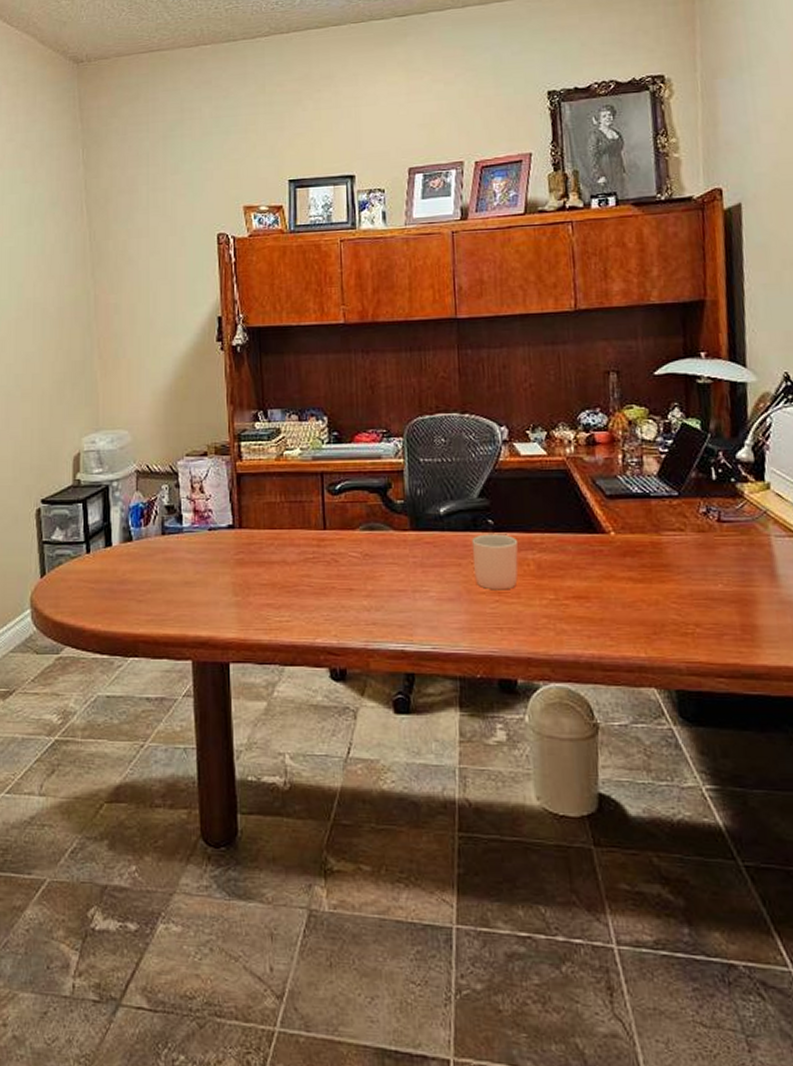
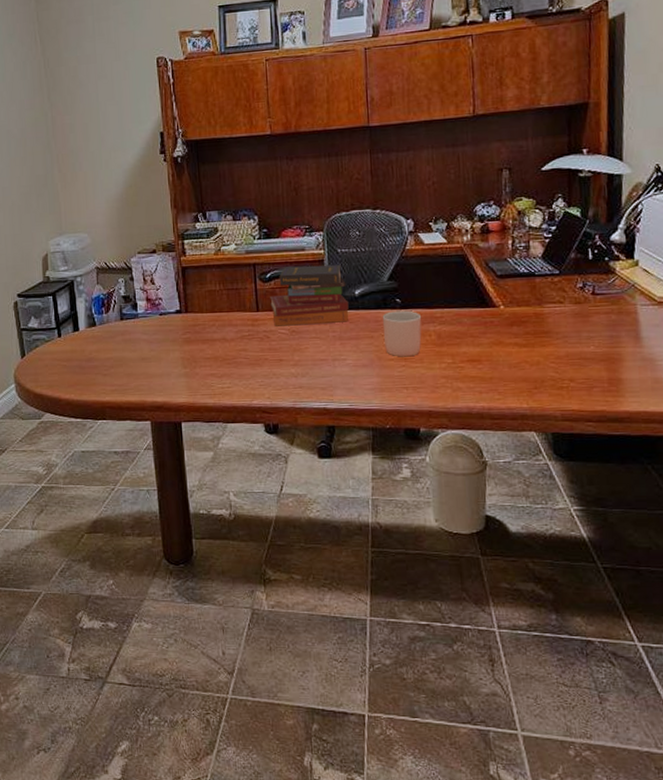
books: none [339,476,432,548] -> present [270,265,349,327]

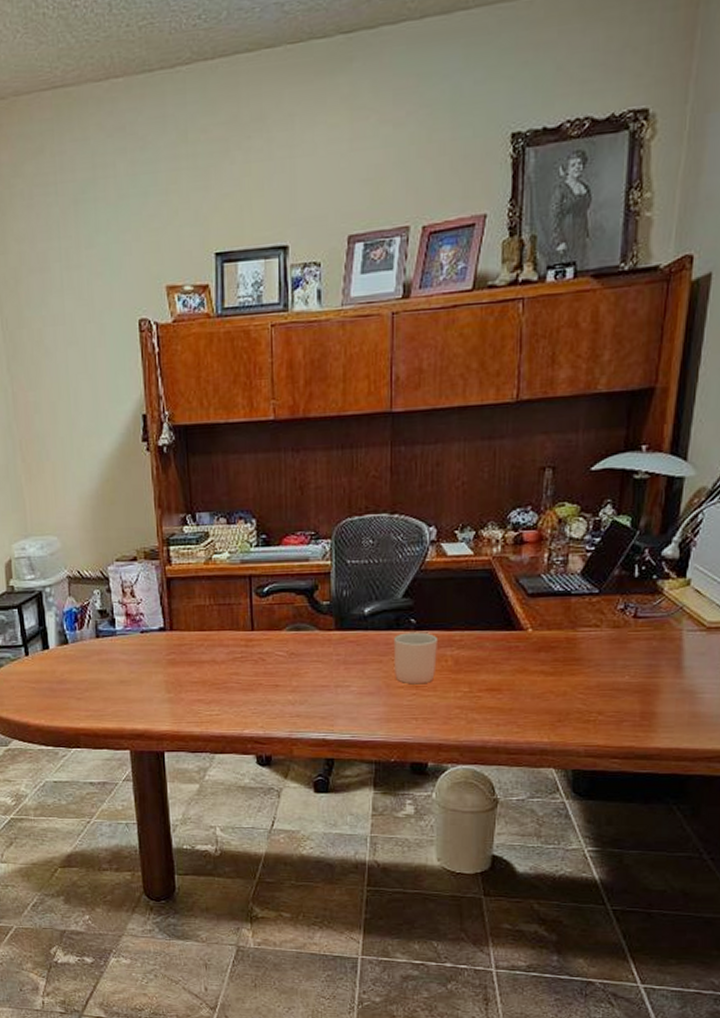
books: present [270,265,349,327] -> none [267,578,356,648]

